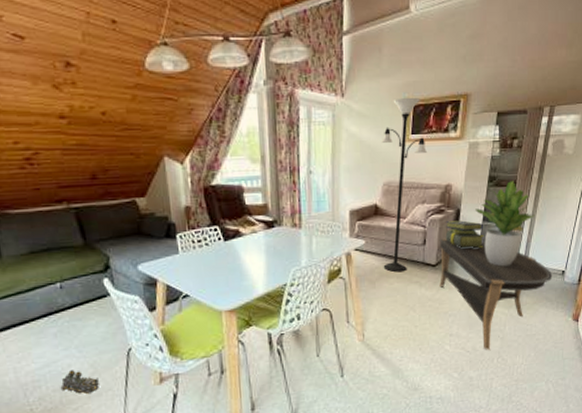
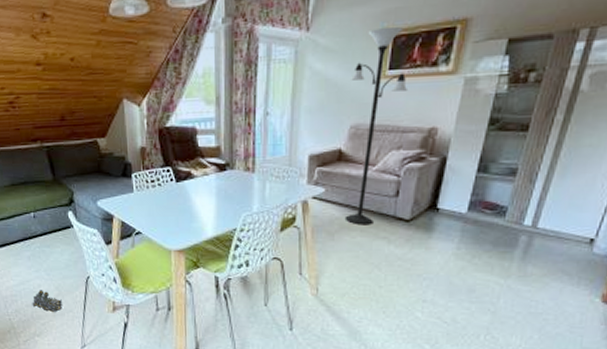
coffee table: present [439,238,553,350] -> none [413,190,575,324]
stack of books: present [445,220,484,249] -> none [424,170,478,205]
potted plant: present [475,181,536,267] -> none [467,124,555,228]

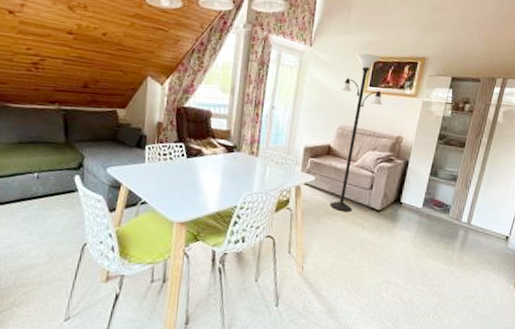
toy train: present [32,290,63,313] -> none [17,255,53,281]

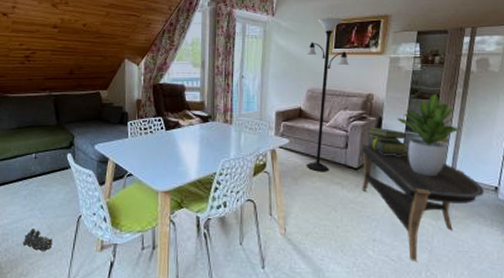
toy train: none [17,255,53,281] -> present [22,229,53,252]
coffee table: none [382,185,496,305] -> present [361,143,485,261]
stack of books: none [392,170,430,202] -> present [367,128,407,157]
potted plant: none [423,142,482,223] -> present [397,94,462,177]

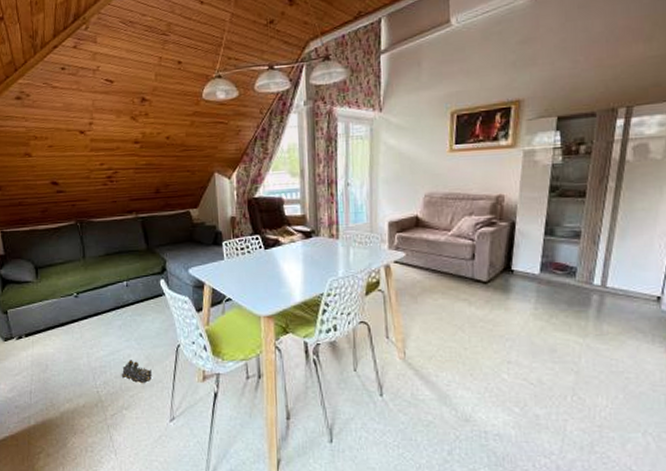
floor lamp: present [306,17,350,172] -> none [422,107,475,288]
coffee table: present [361,143,485,261] -> none [490,253,644,385]
stack of books: present [367,128,407,157] -> none [497,234,547,266]
potted plant: present [397,94,462,177] -> none [534,191,615,288]

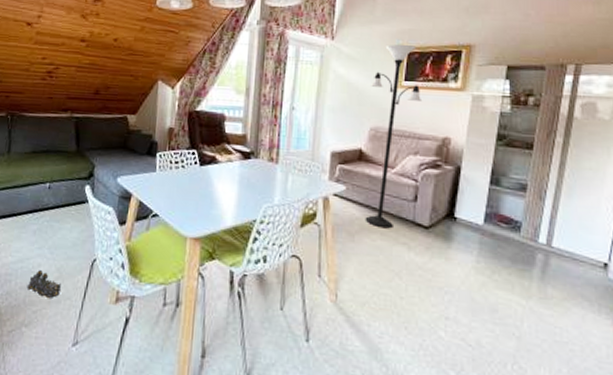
floor lamp: none [422,107,475,288] -> present [365,44,423,229]

